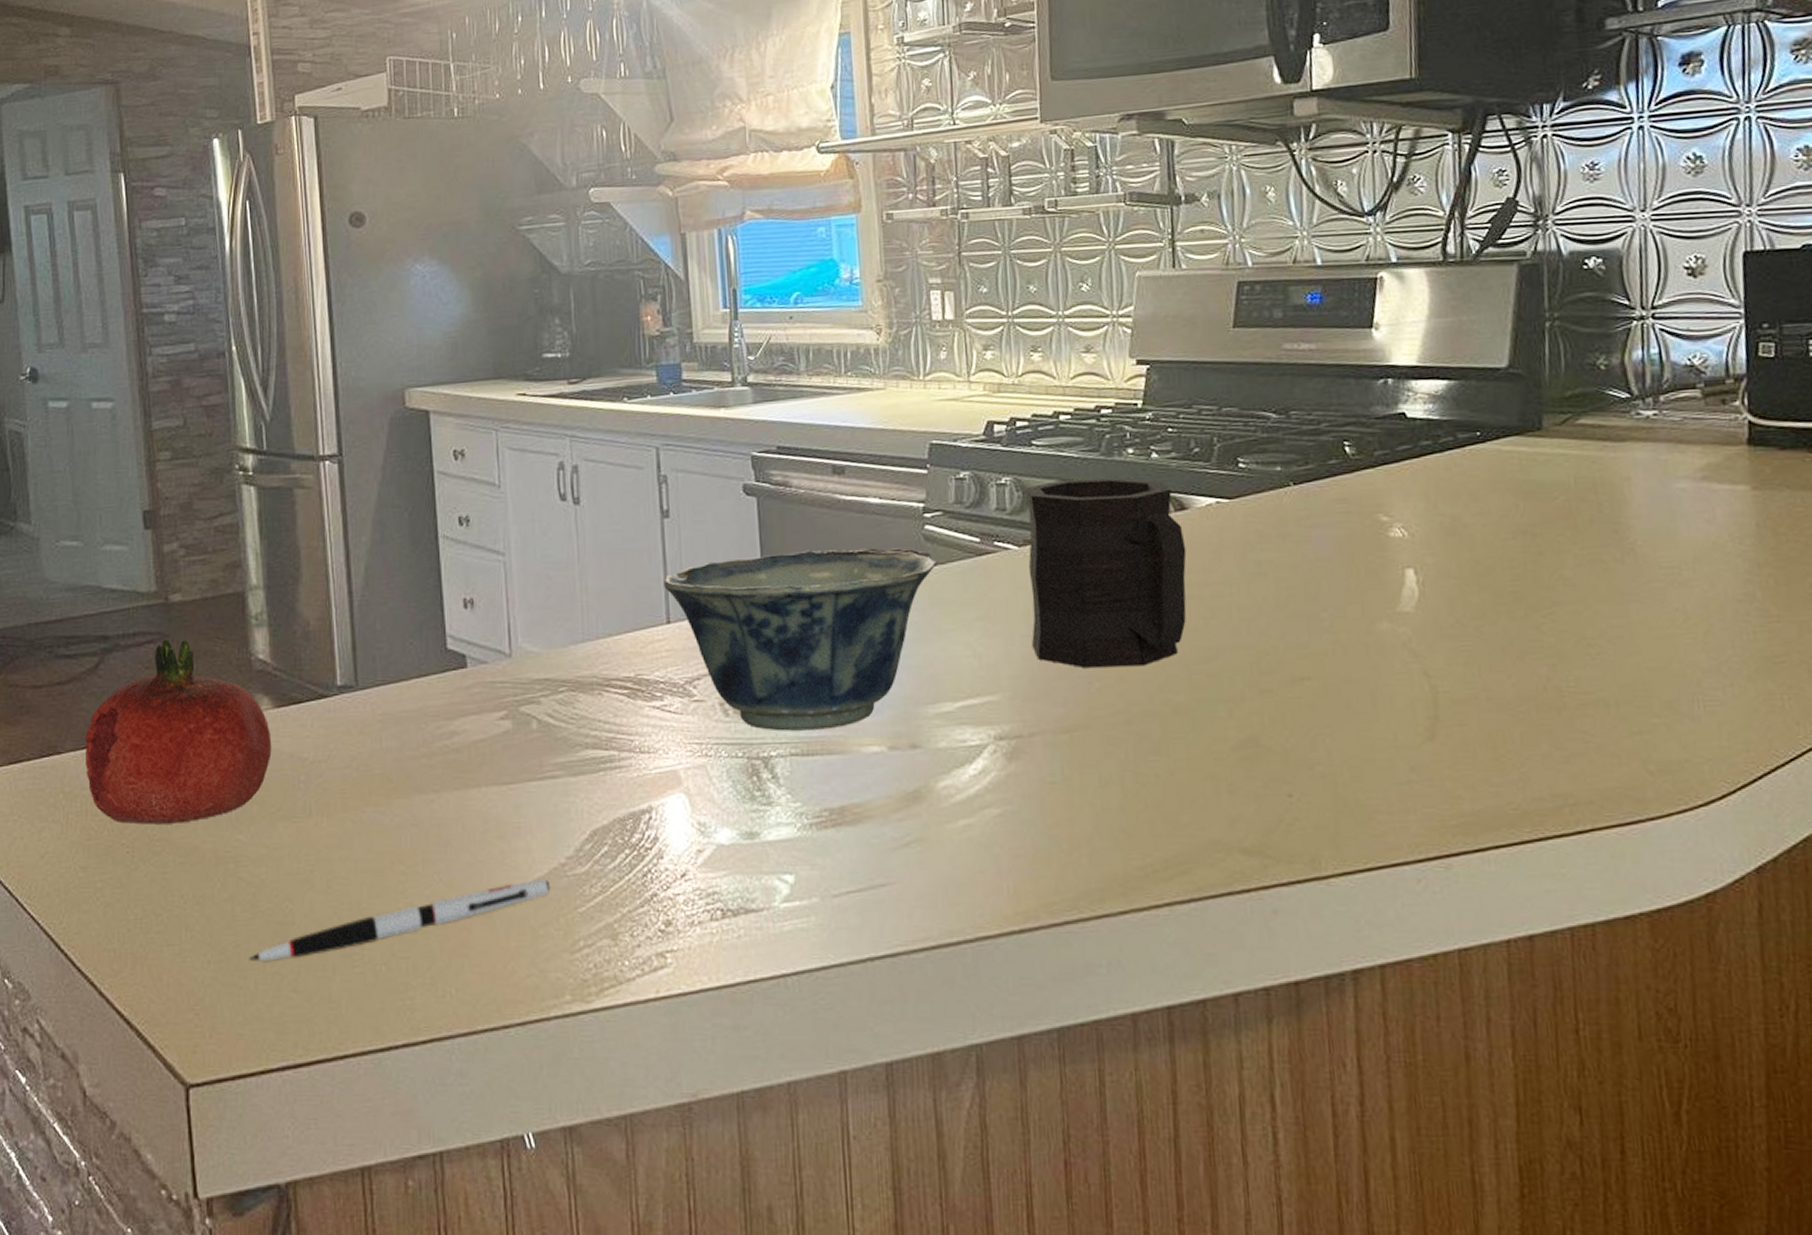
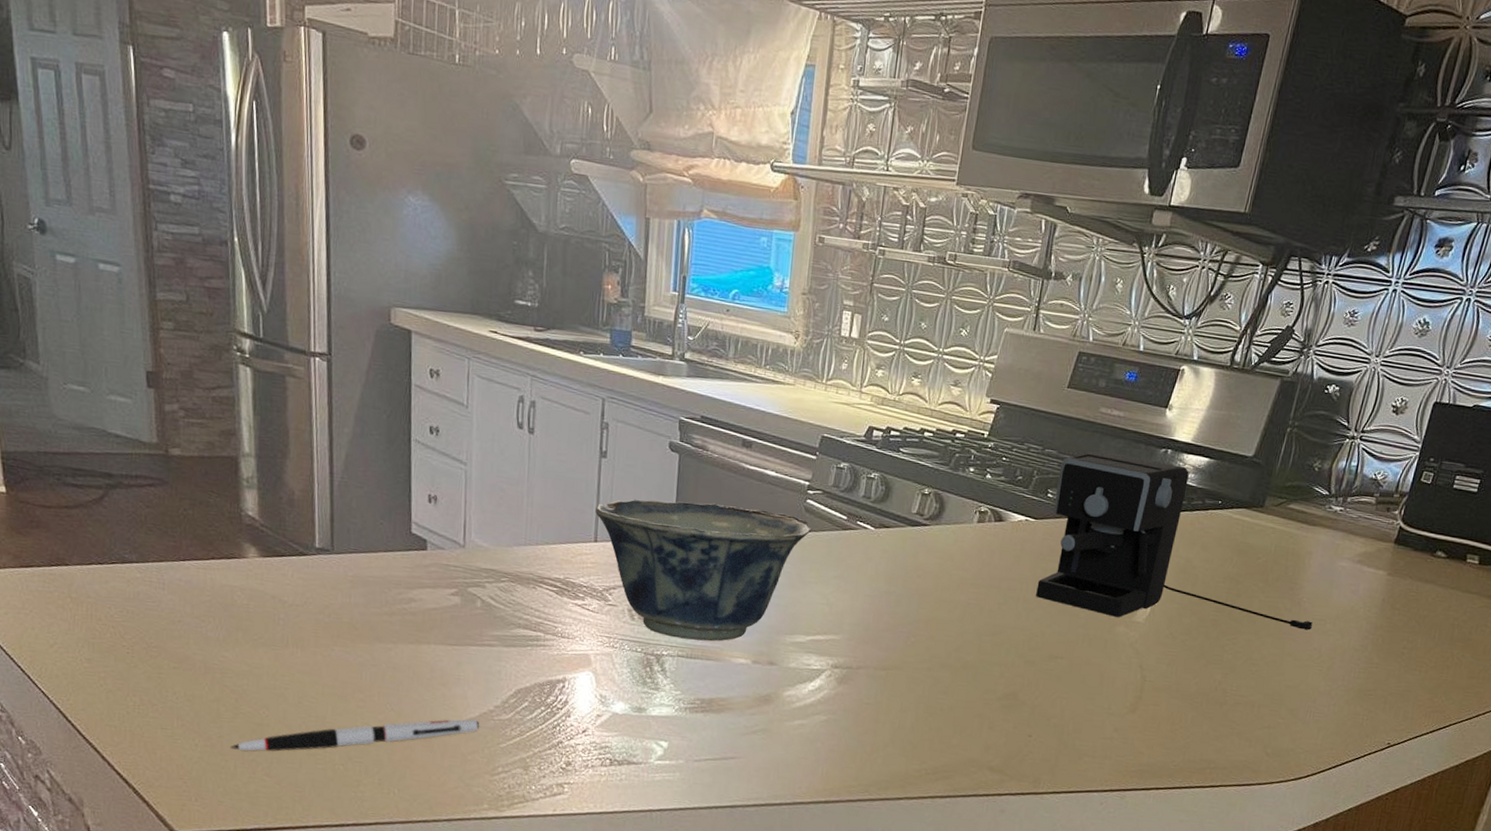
fruit: present [85,639,272,825] -> none [90,485,257,637]
mug: present [1025,478,1187,668] -> none [871,482,998,631]
coffee maker: none [1246,396,1662,611] -> present [1036,451,1313,631]

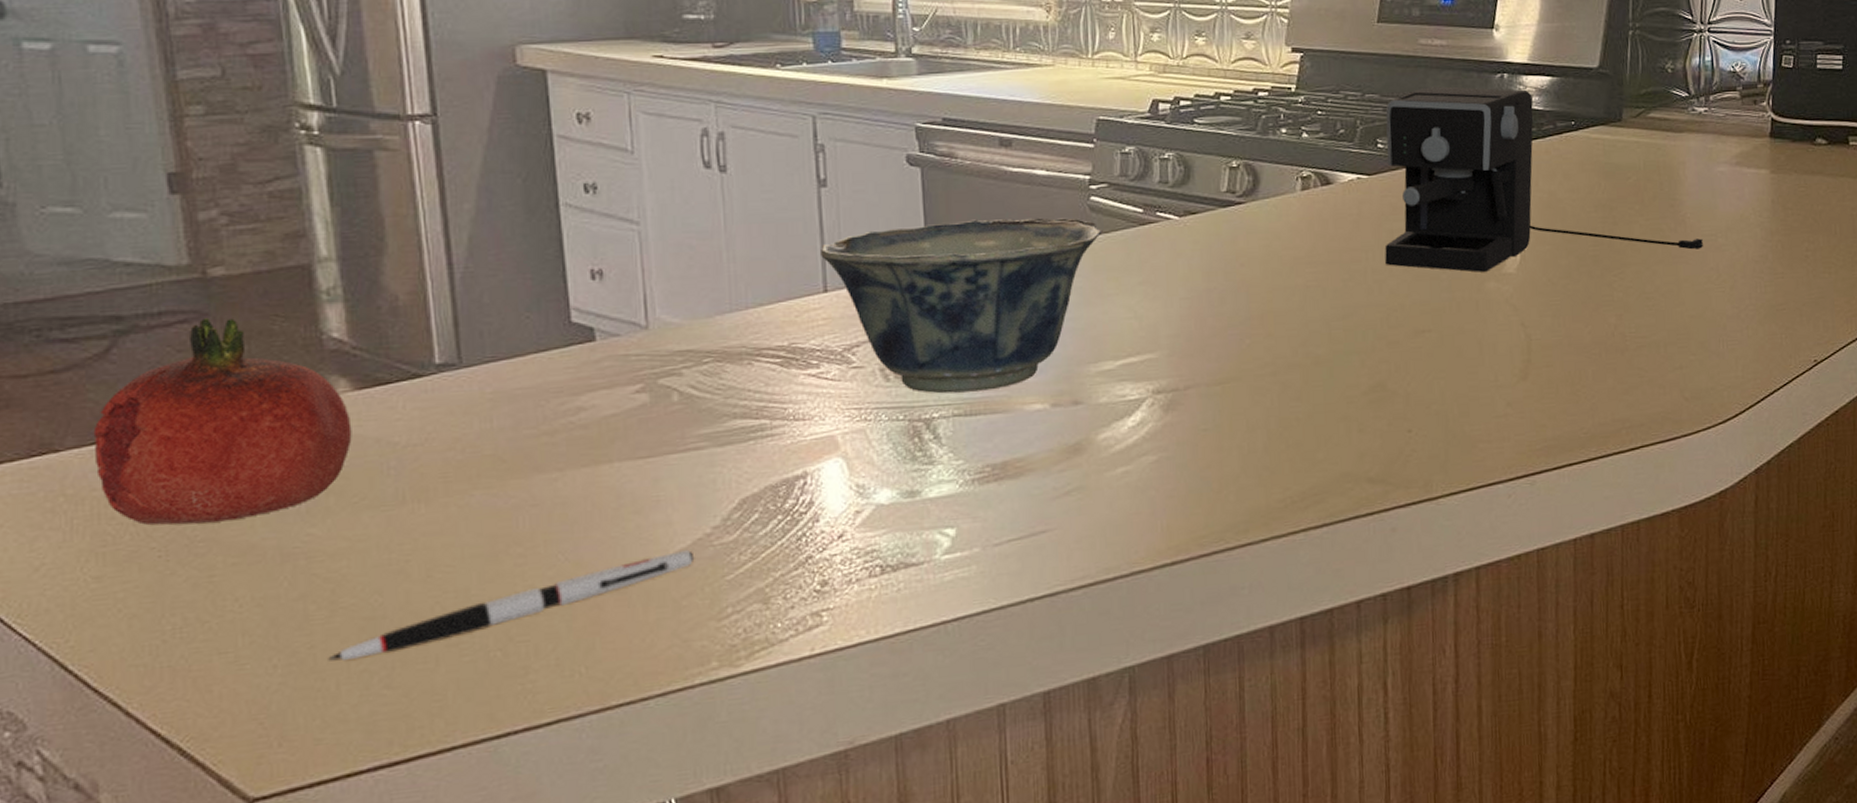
fruit: none [90,485,257,637] -> present [93,318,352,525]

